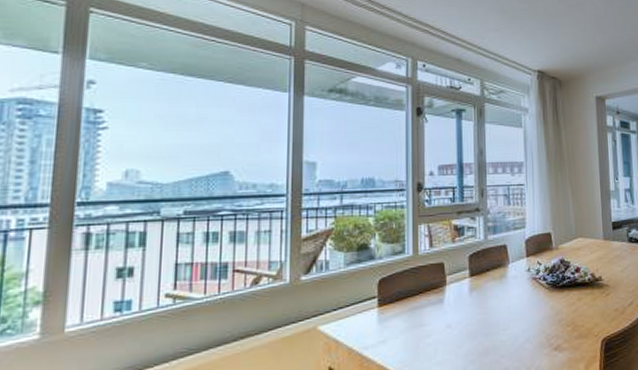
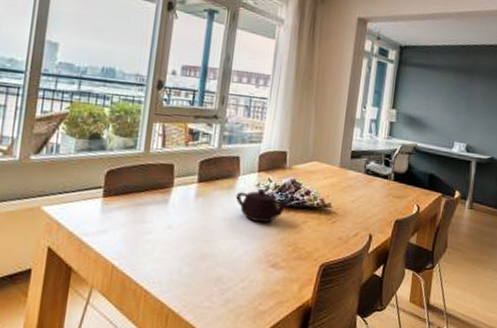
teapot: none [509,274,563,308] -> present [236,189,291,223]

